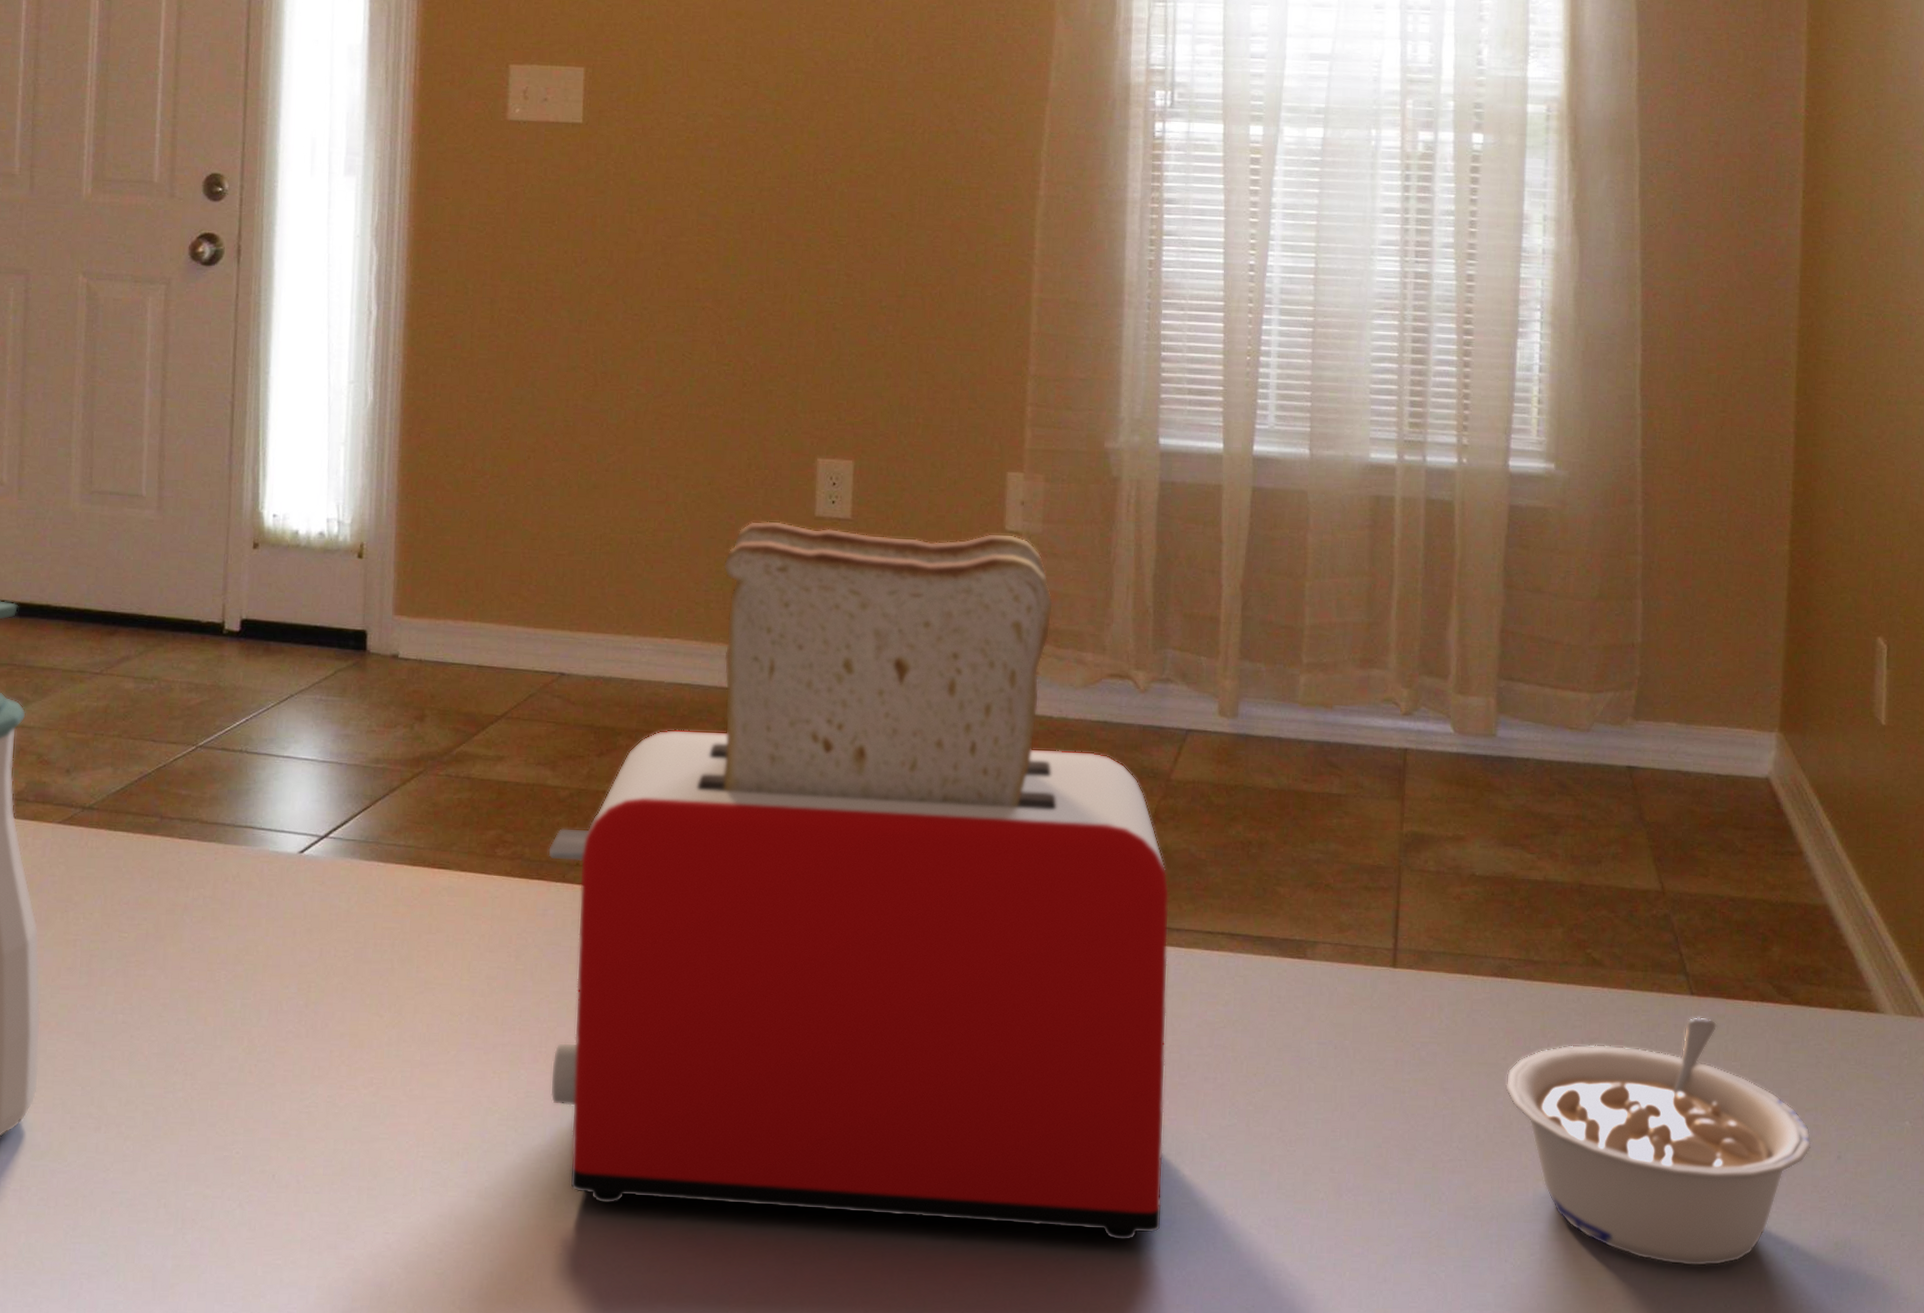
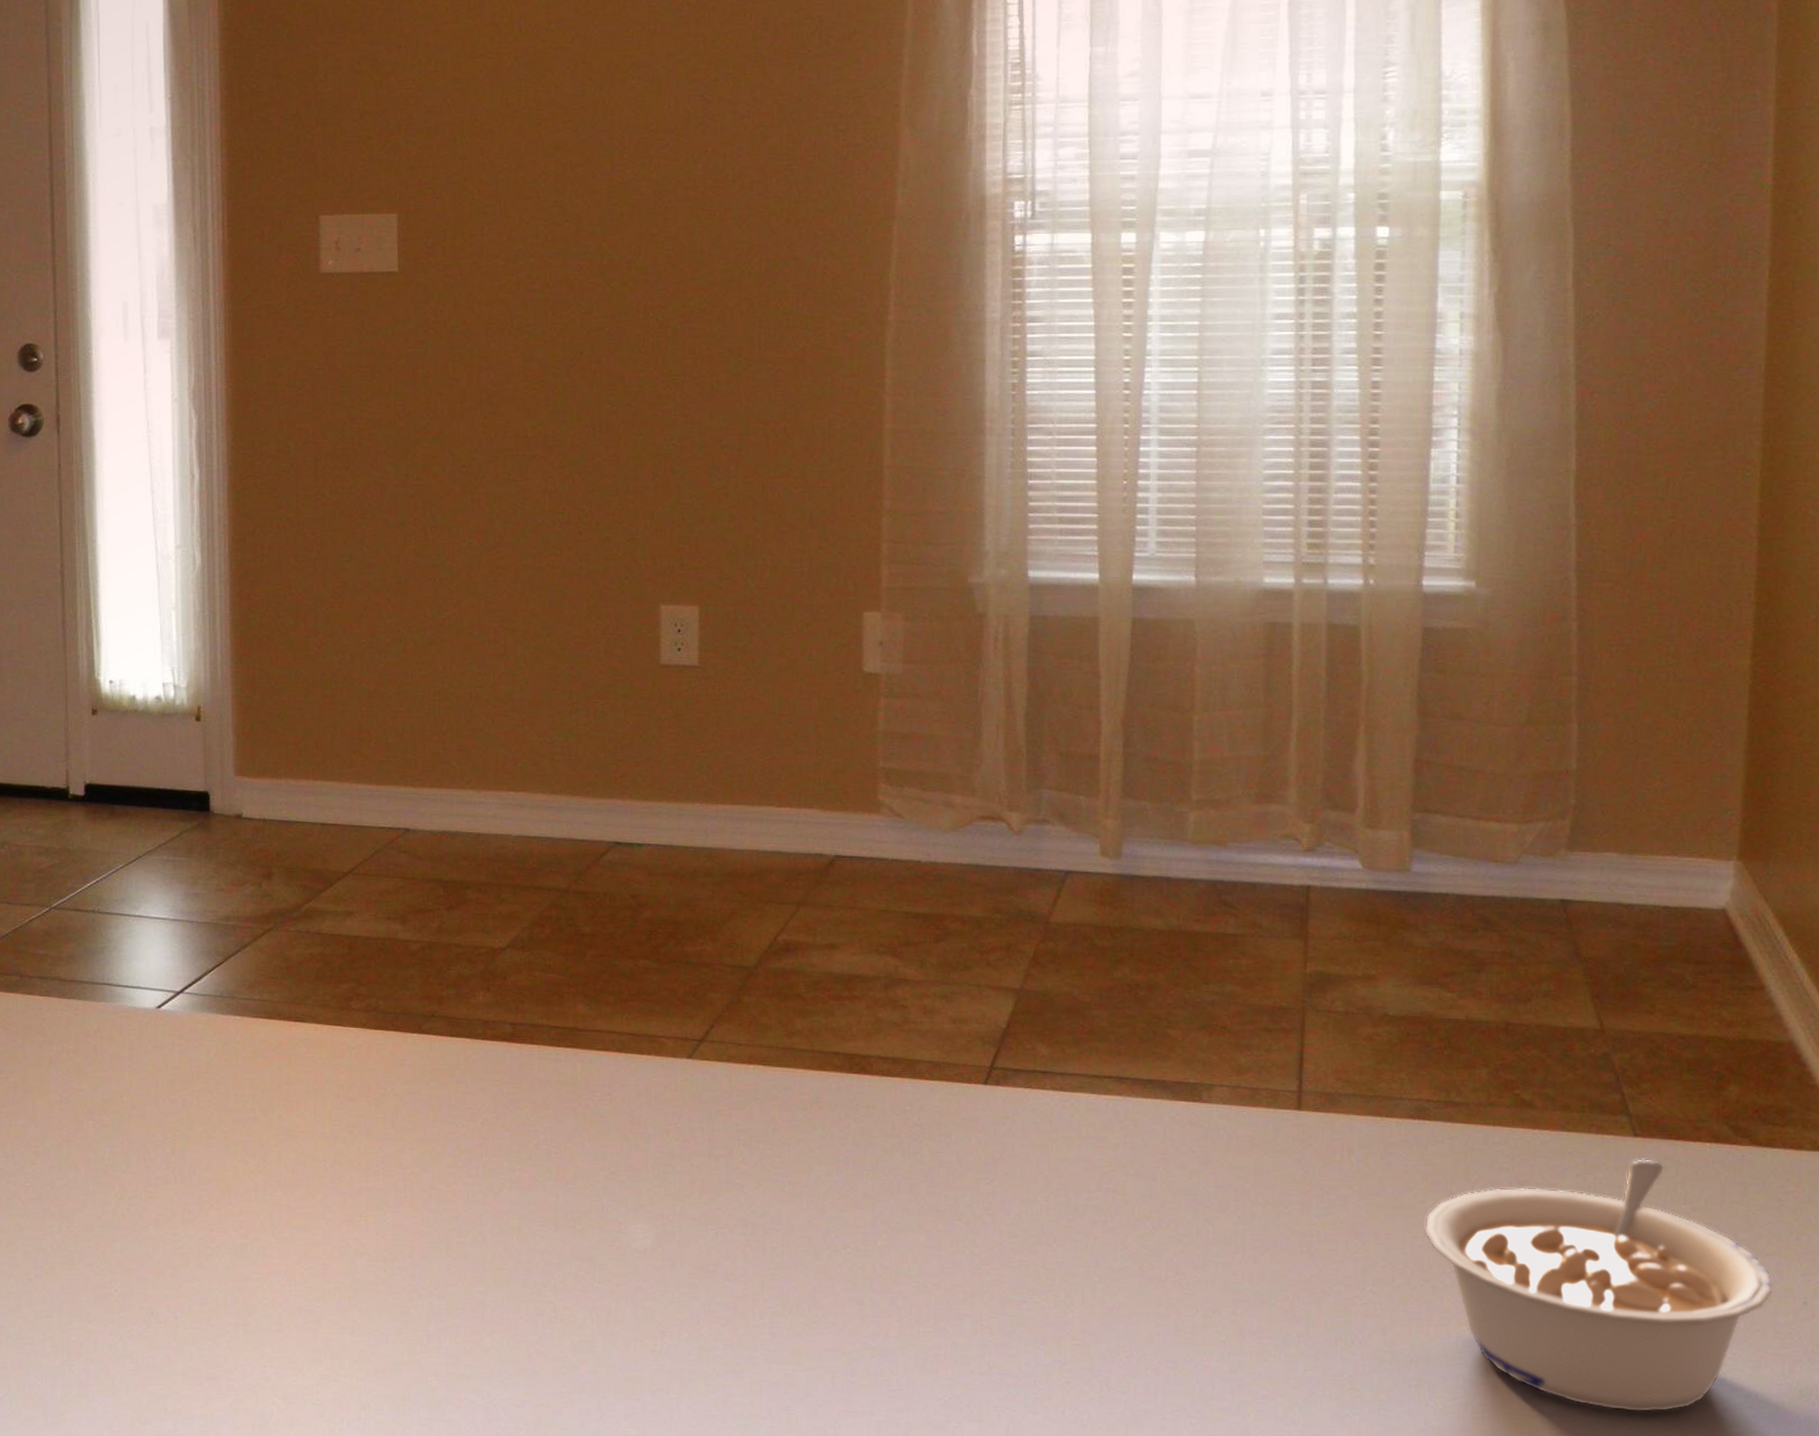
toaster: present [547,520,1170,1241] -> none [402,670,1052,1381]

